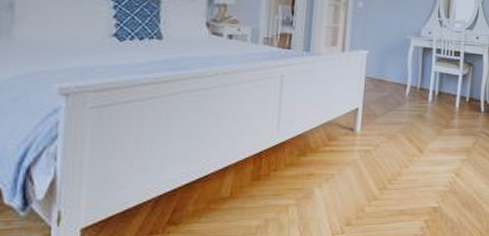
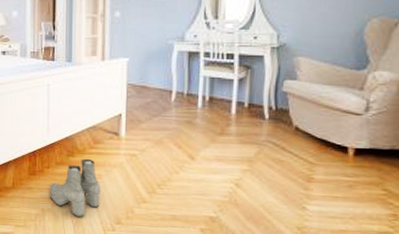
boots: none [274,157,332,223] -> present [49,158,101,217]

